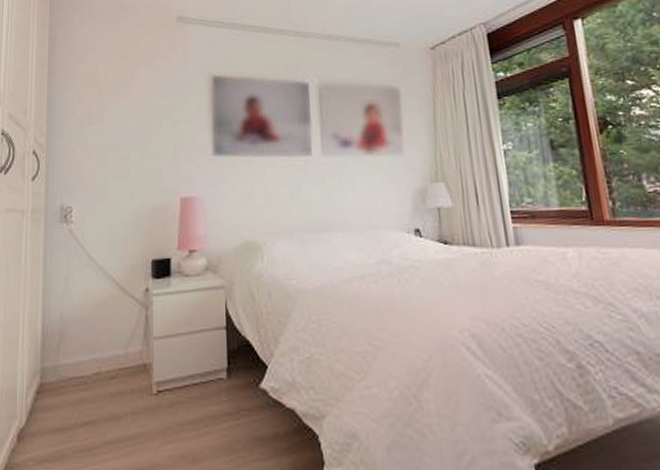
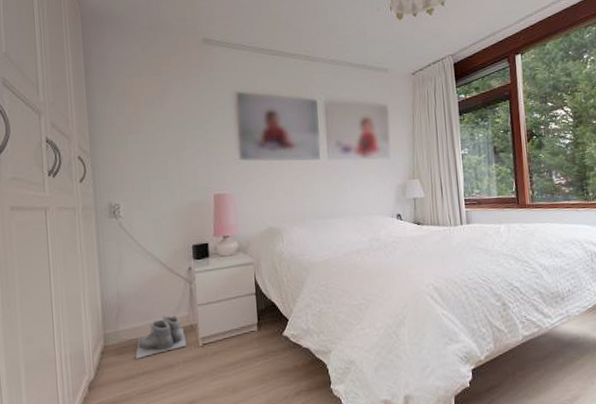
boots: none [75,349,138,404] -> present [135,315,187,359]

